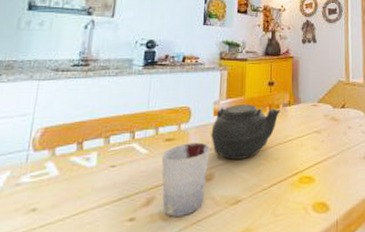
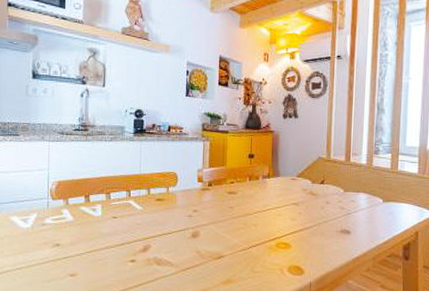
cup: present [161,142,210,217] -> none [154,204,195,263]
teapot: present [211,104,281,160] -> none [196,174,260,222]

